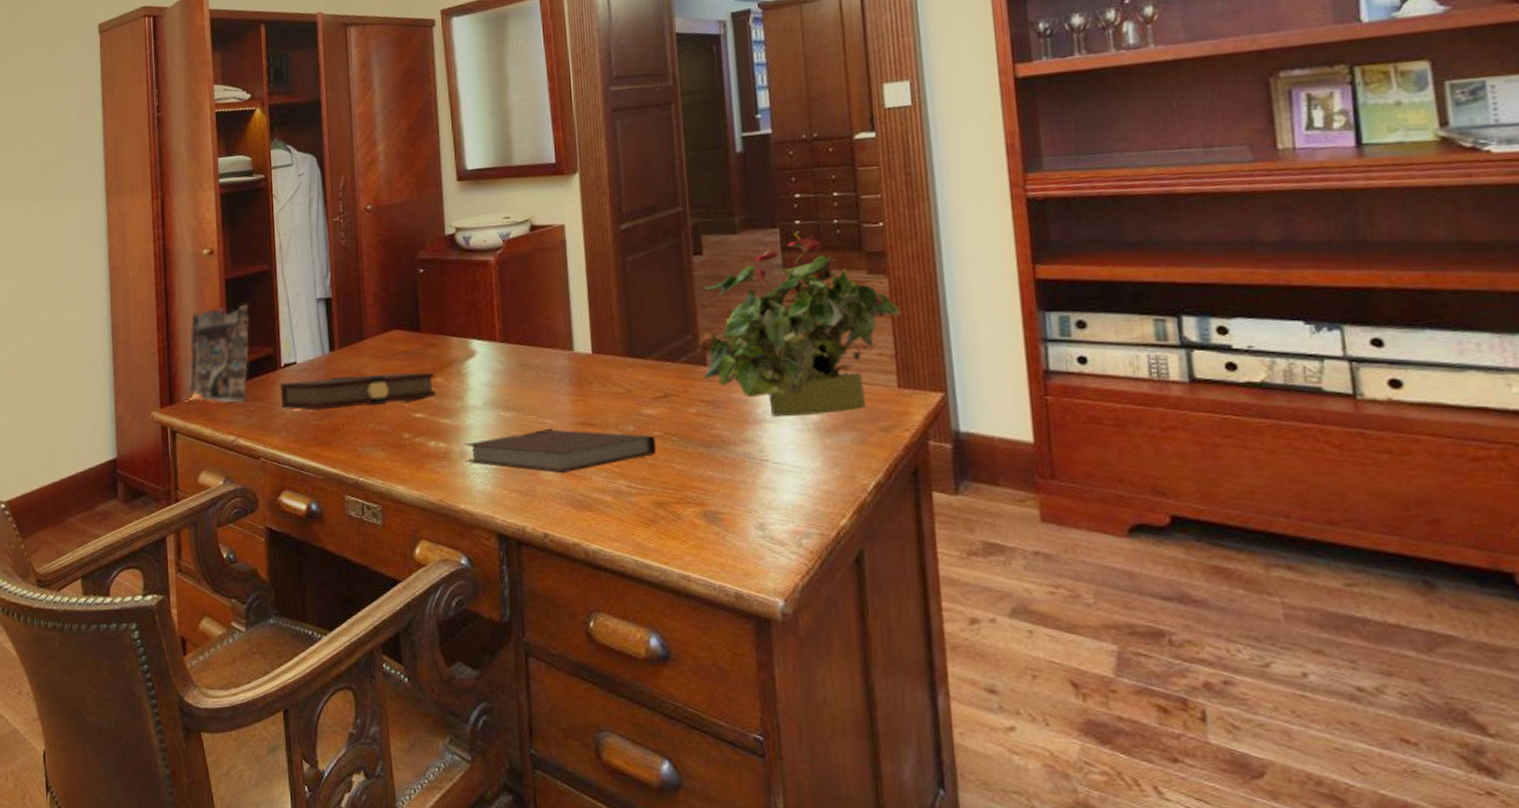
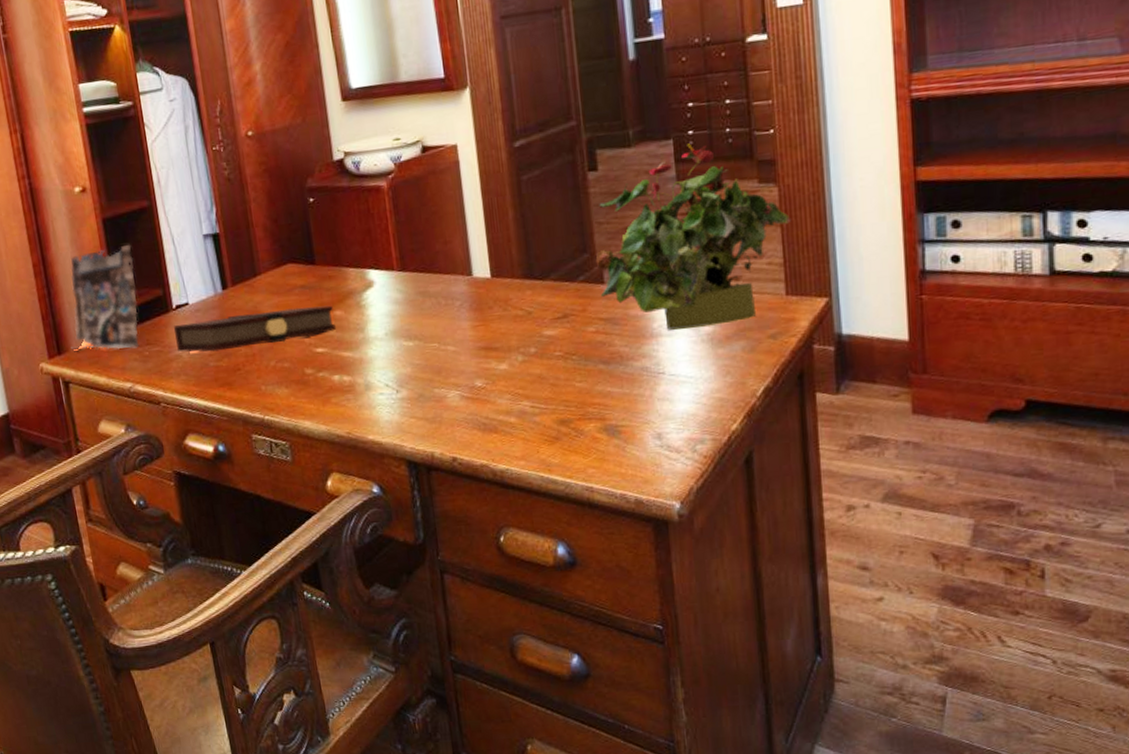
notebook: present [463,429,657,474] -> none [367,355,558,399]

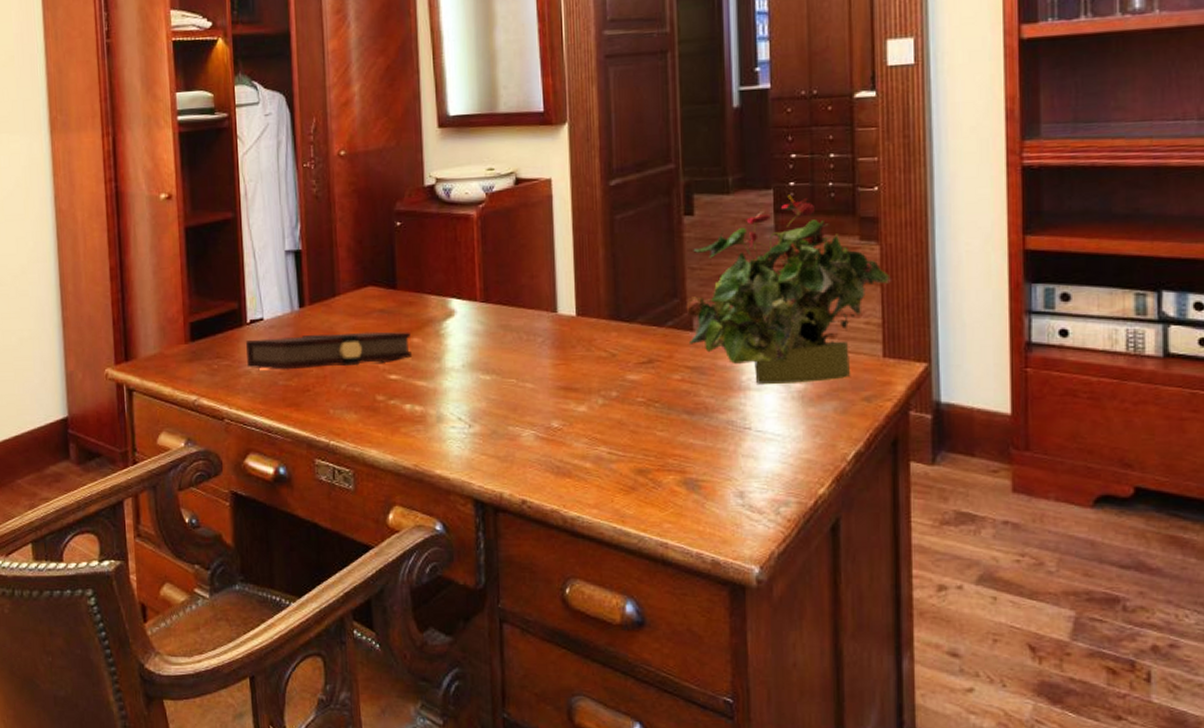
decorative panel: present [71,244,140,350] -> none [139,254,212,361]

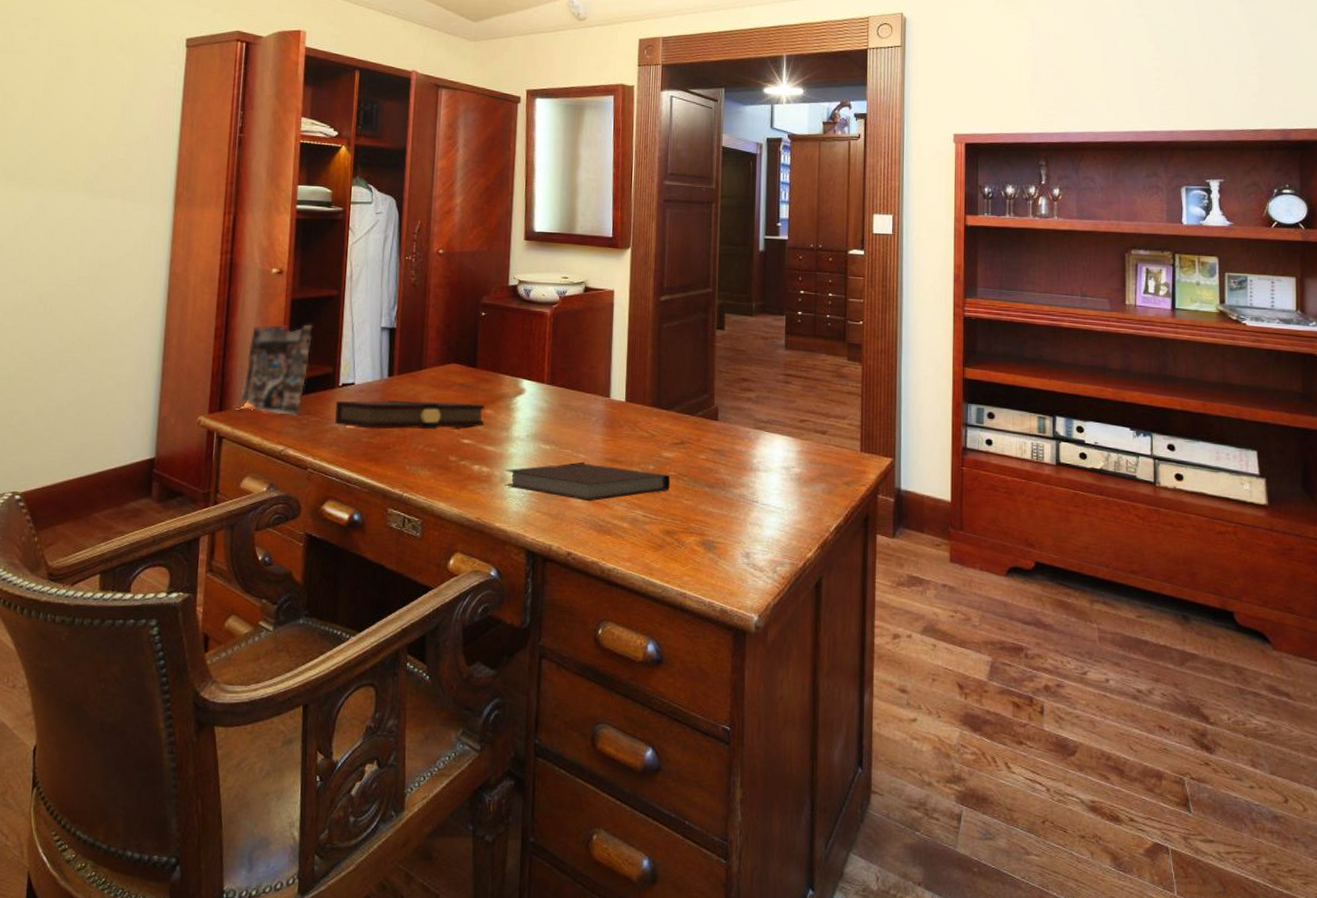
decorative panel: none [139,254,212,361] -> present [233,324,313,416]
notebook: none [440,394,639,440] -> present [504,463,671,502]
potted plant: present [686,195,892,385] -> none [713,321,870,468]

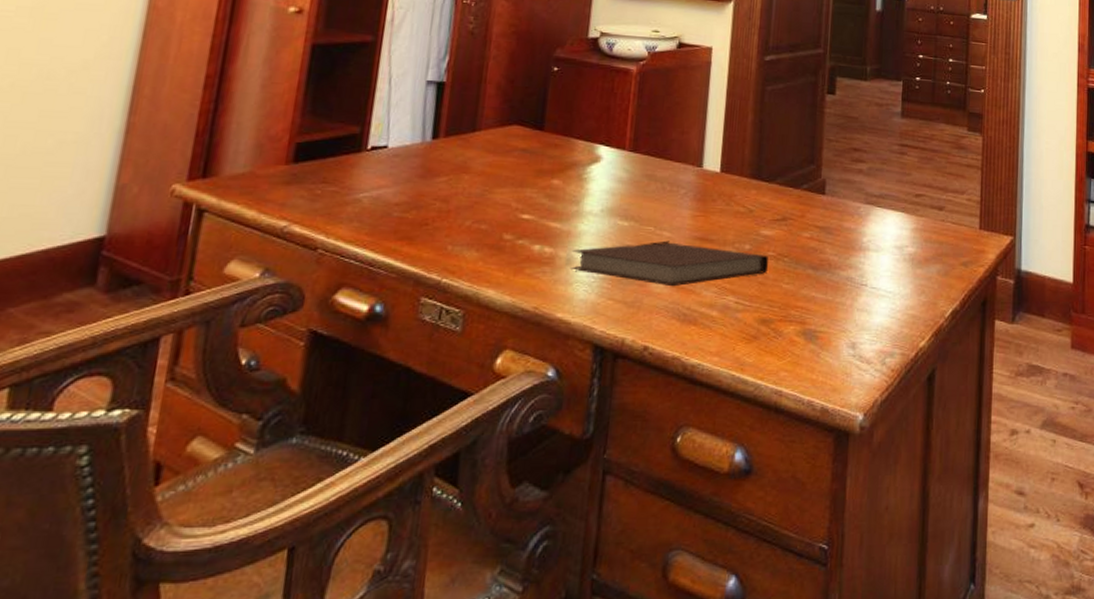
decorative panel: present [233,324,313,416] -> none [222,74,338,184]
book: present [335,400,485,430] -> none [358,167,551,203]

